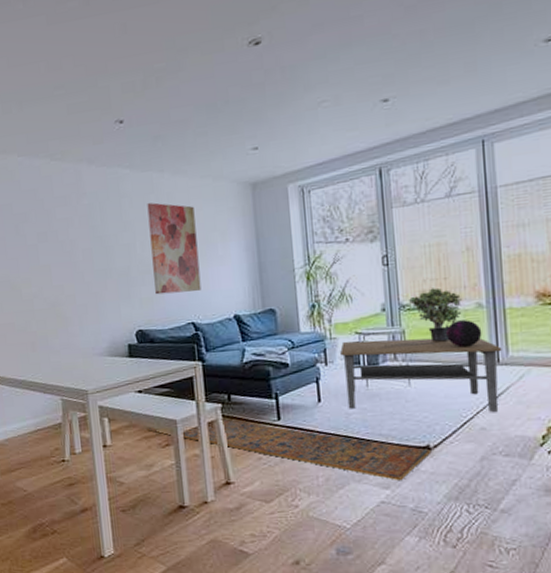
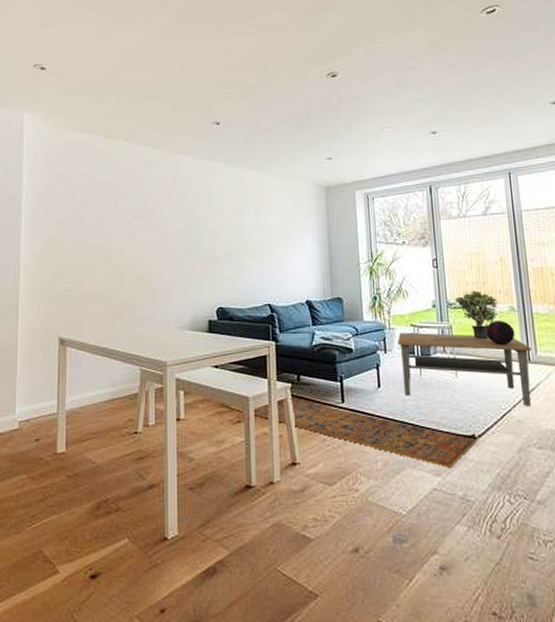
wall art: present [147,202,201,295] -> none [235,194,278,276]

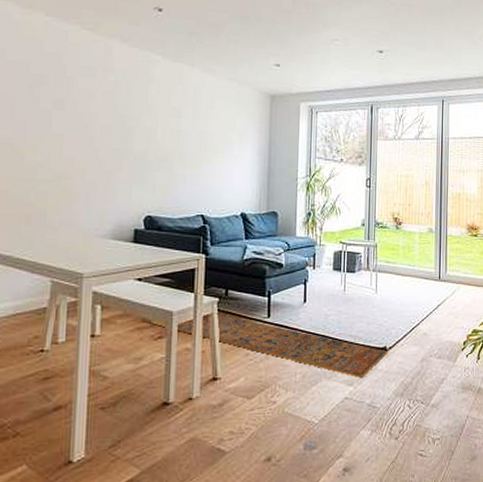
coffee table: present [398,332,532,407] -> none [326,249,443,321]
potted plant: present [455,290,499,339] -> none [383,211,420,257]
decorative orb: present [486,321,516,345] -> none [406,241,431,264]

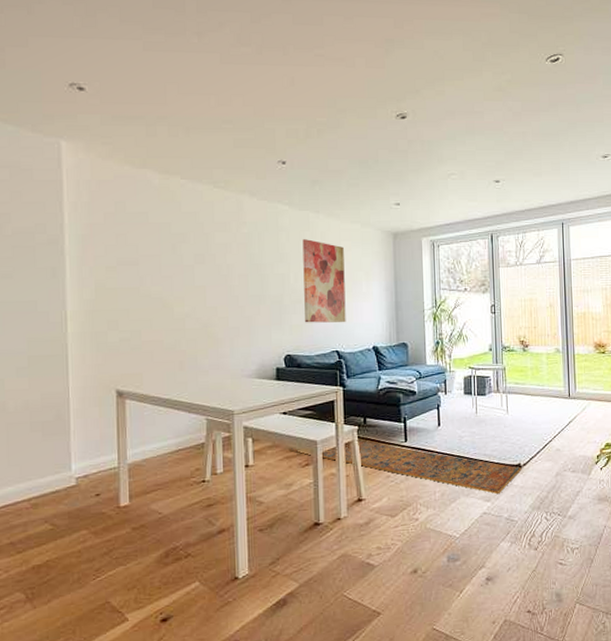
wall art: none [170,93,218,186] -> present [302,239,346,323]

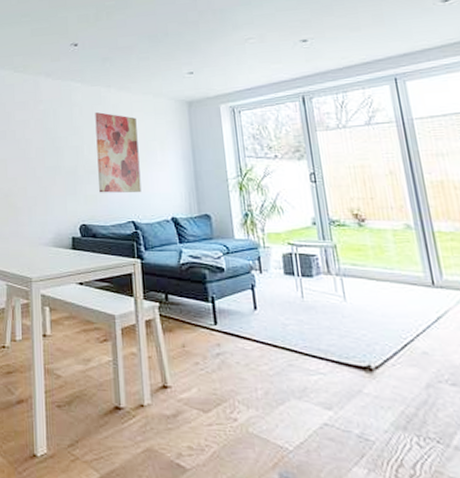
rug: present [289,440,522,495] -> none [86,318,373,403]

